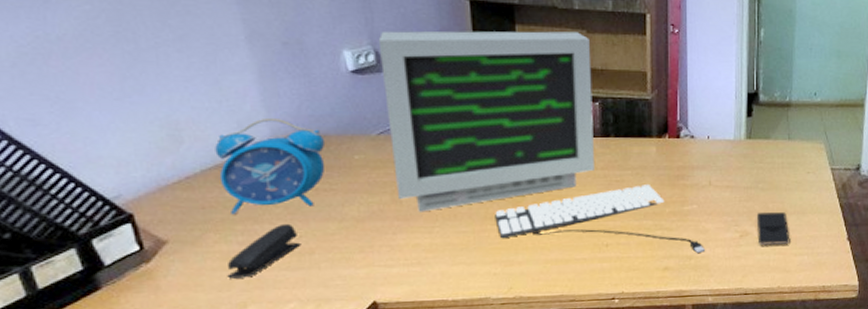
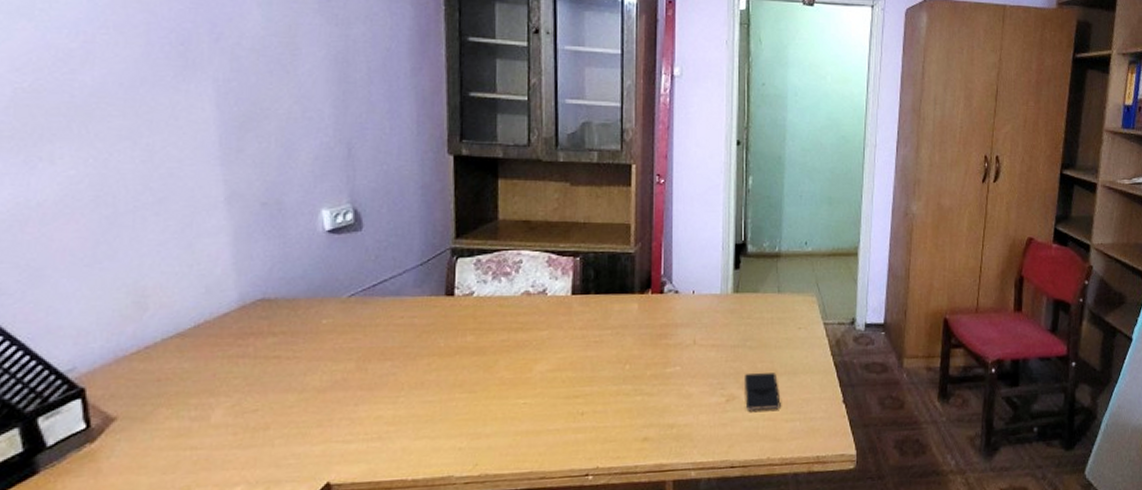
alarm clock: present [215,117,326,215] -> none [179,281,294,387]
stapler: present [227,223,301,279] -> none [174,396,257,459]
computer monitor: present [378,31,594,212] -> none [358,185,574,381]
keyboard: present [495,184,705,253] -> none [464,345,688,420]

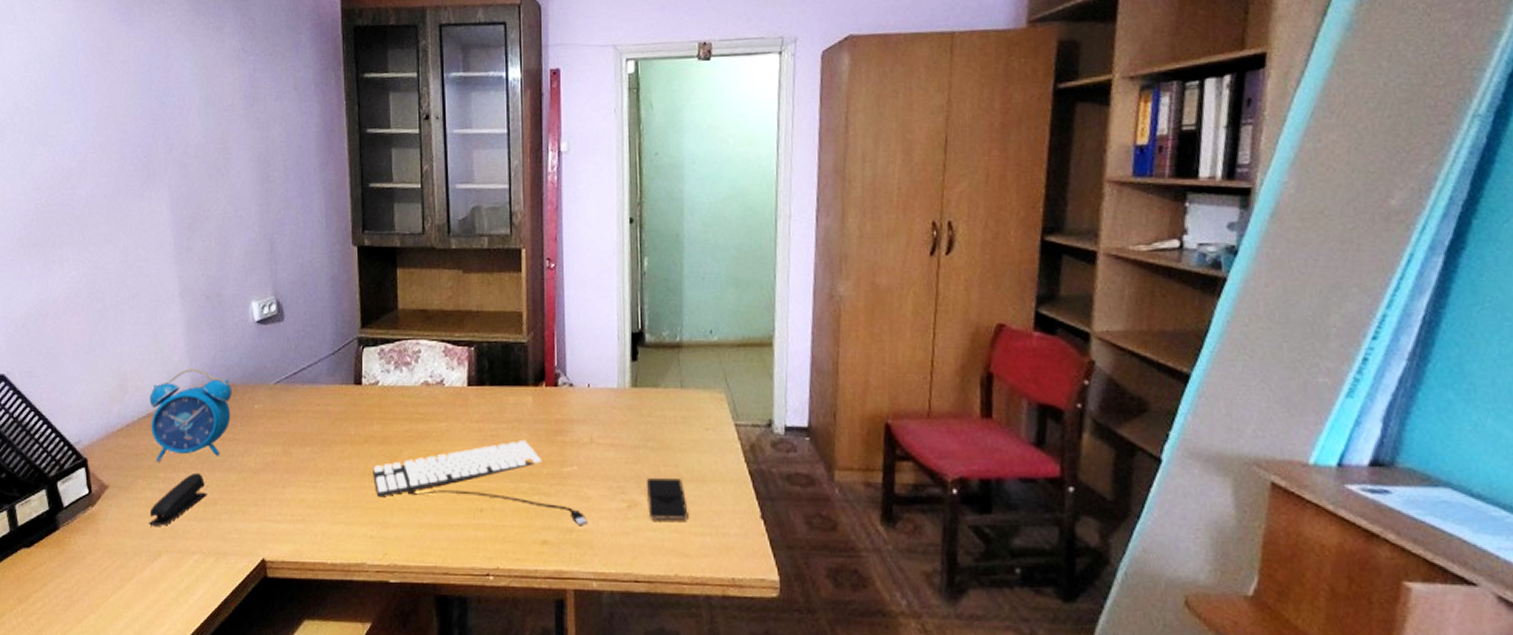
stapler: none [174,396,257,459] -> present [149,472,207,526]
alarm clock: none [179,281,294,387] -> present [149,368,233,462]
keyboard: none [464,345,688,420] -> present [373,440,587,525]

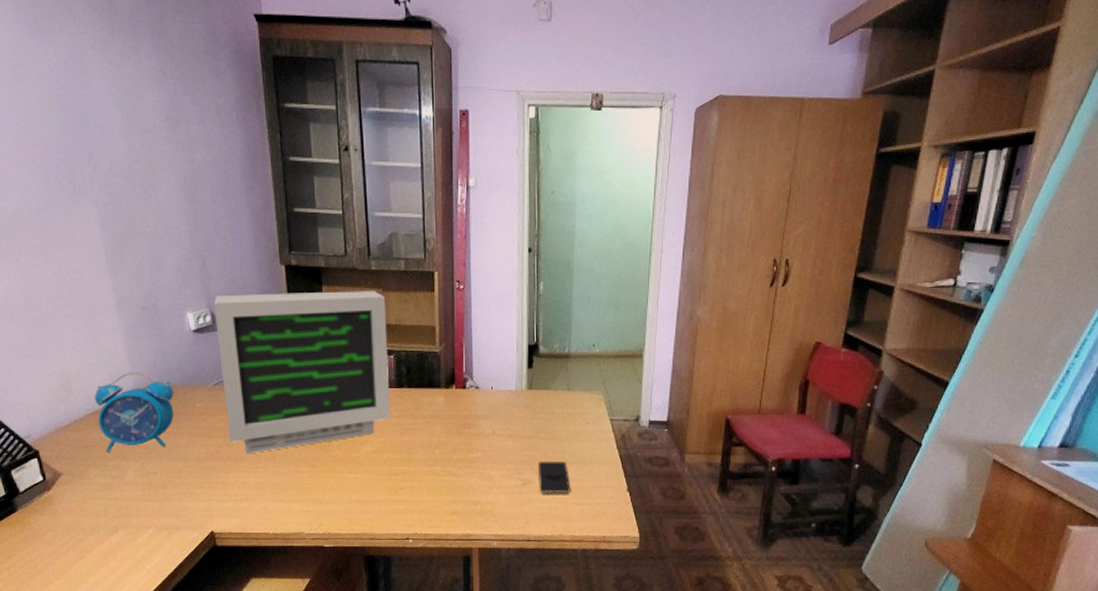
stapler: present [149,472,207,526] -> none [104,461,157,506]
computer monitor: none [280,272,469,465] -> present [213,291,390,454]
keyboard: present [373,440,587,525] -> none [307,432,489,499]

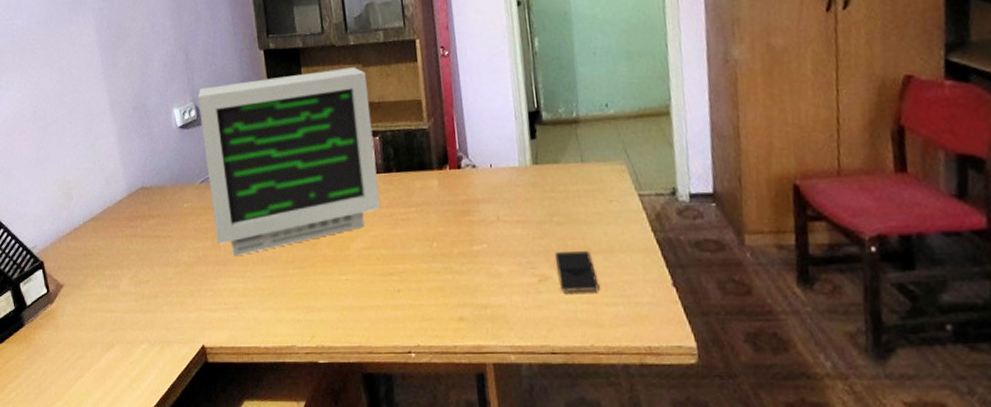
alarm clock: present [94,371,174,453] -> none [92,173,164,261]

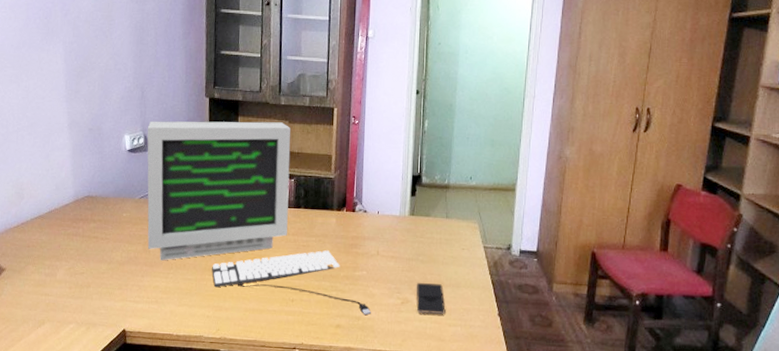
keyboard: none [295,222,500,301] -> present [212,250,371,315]

